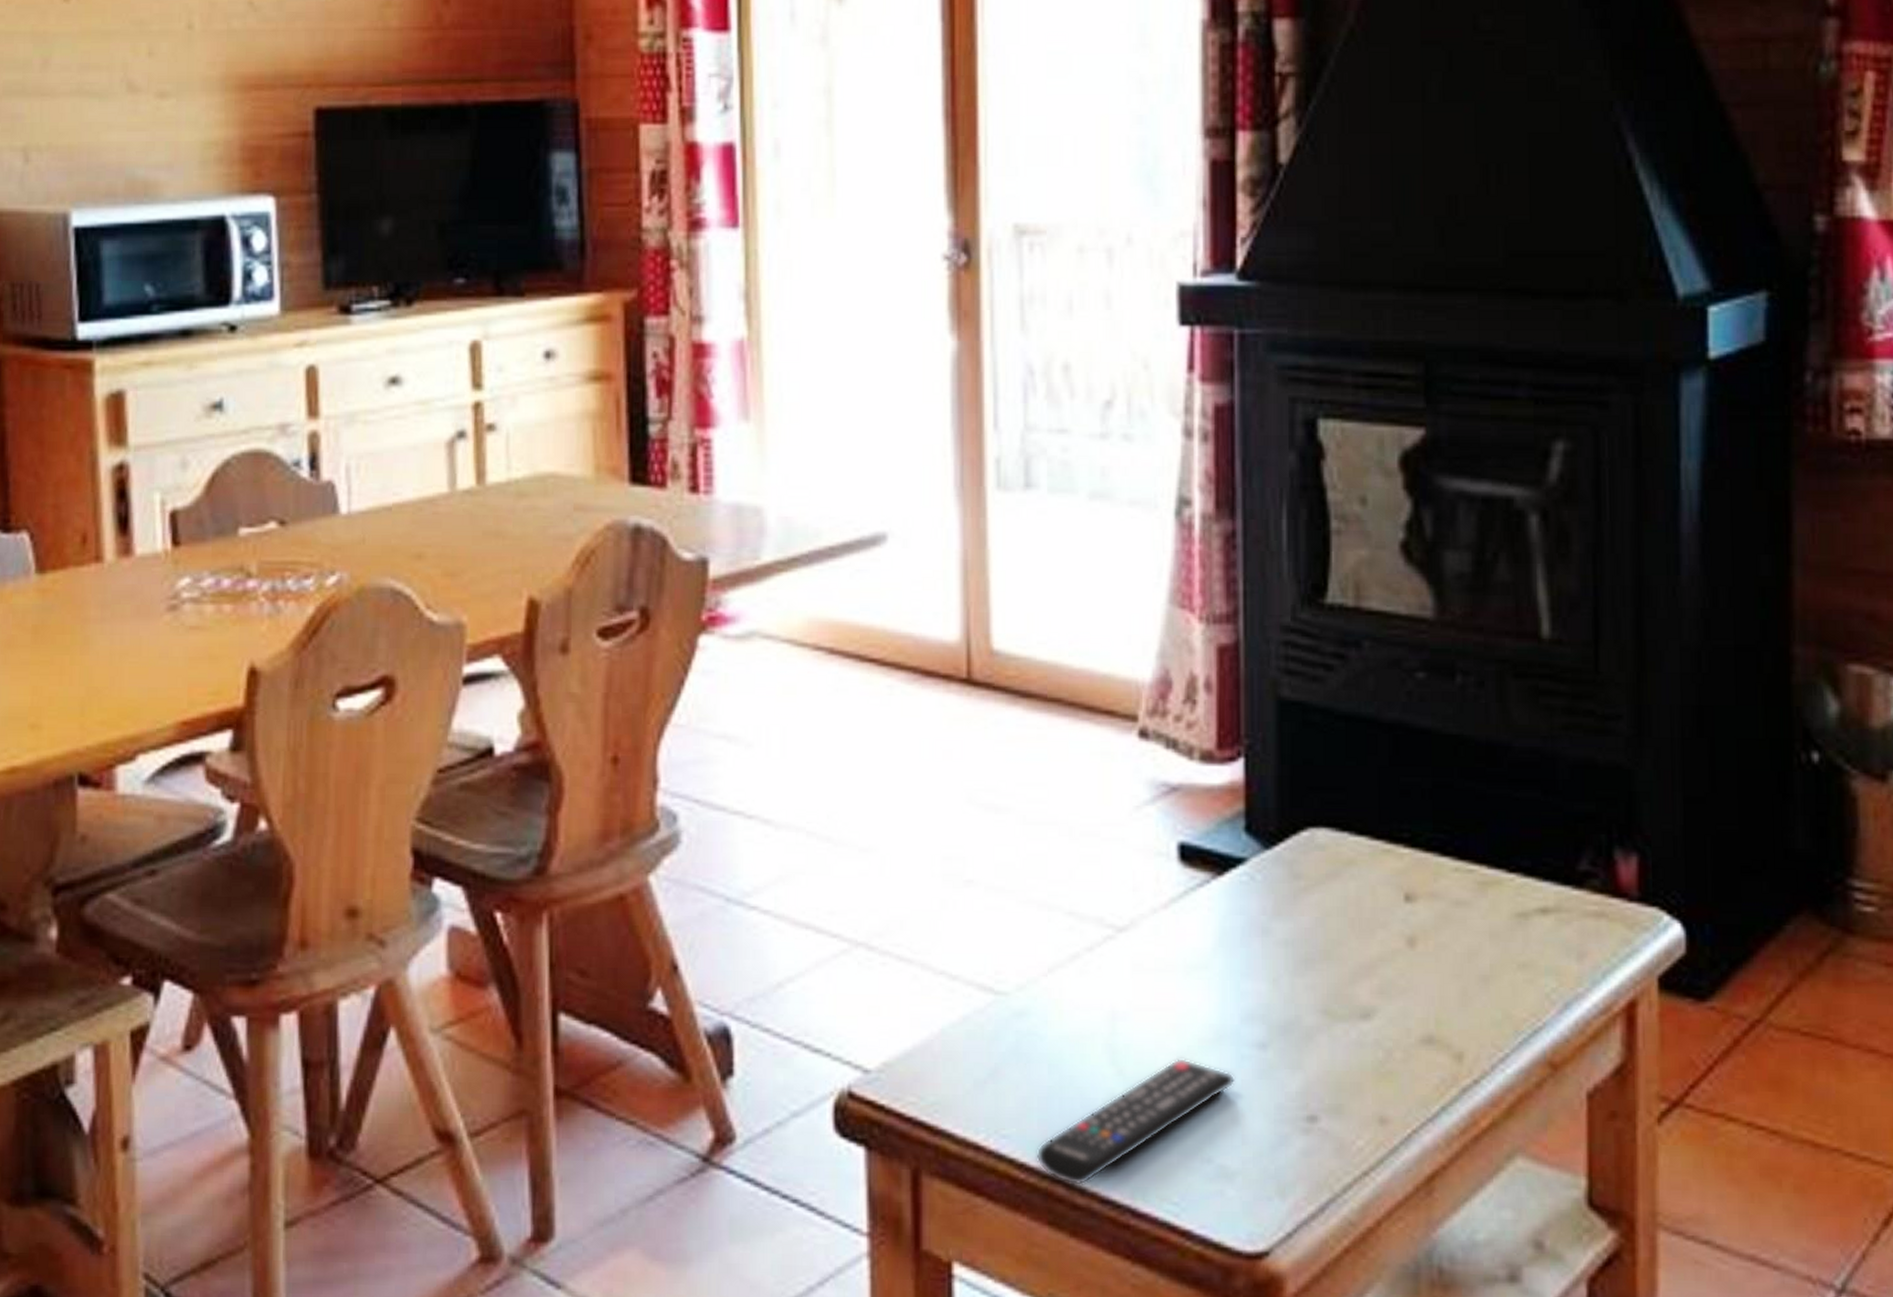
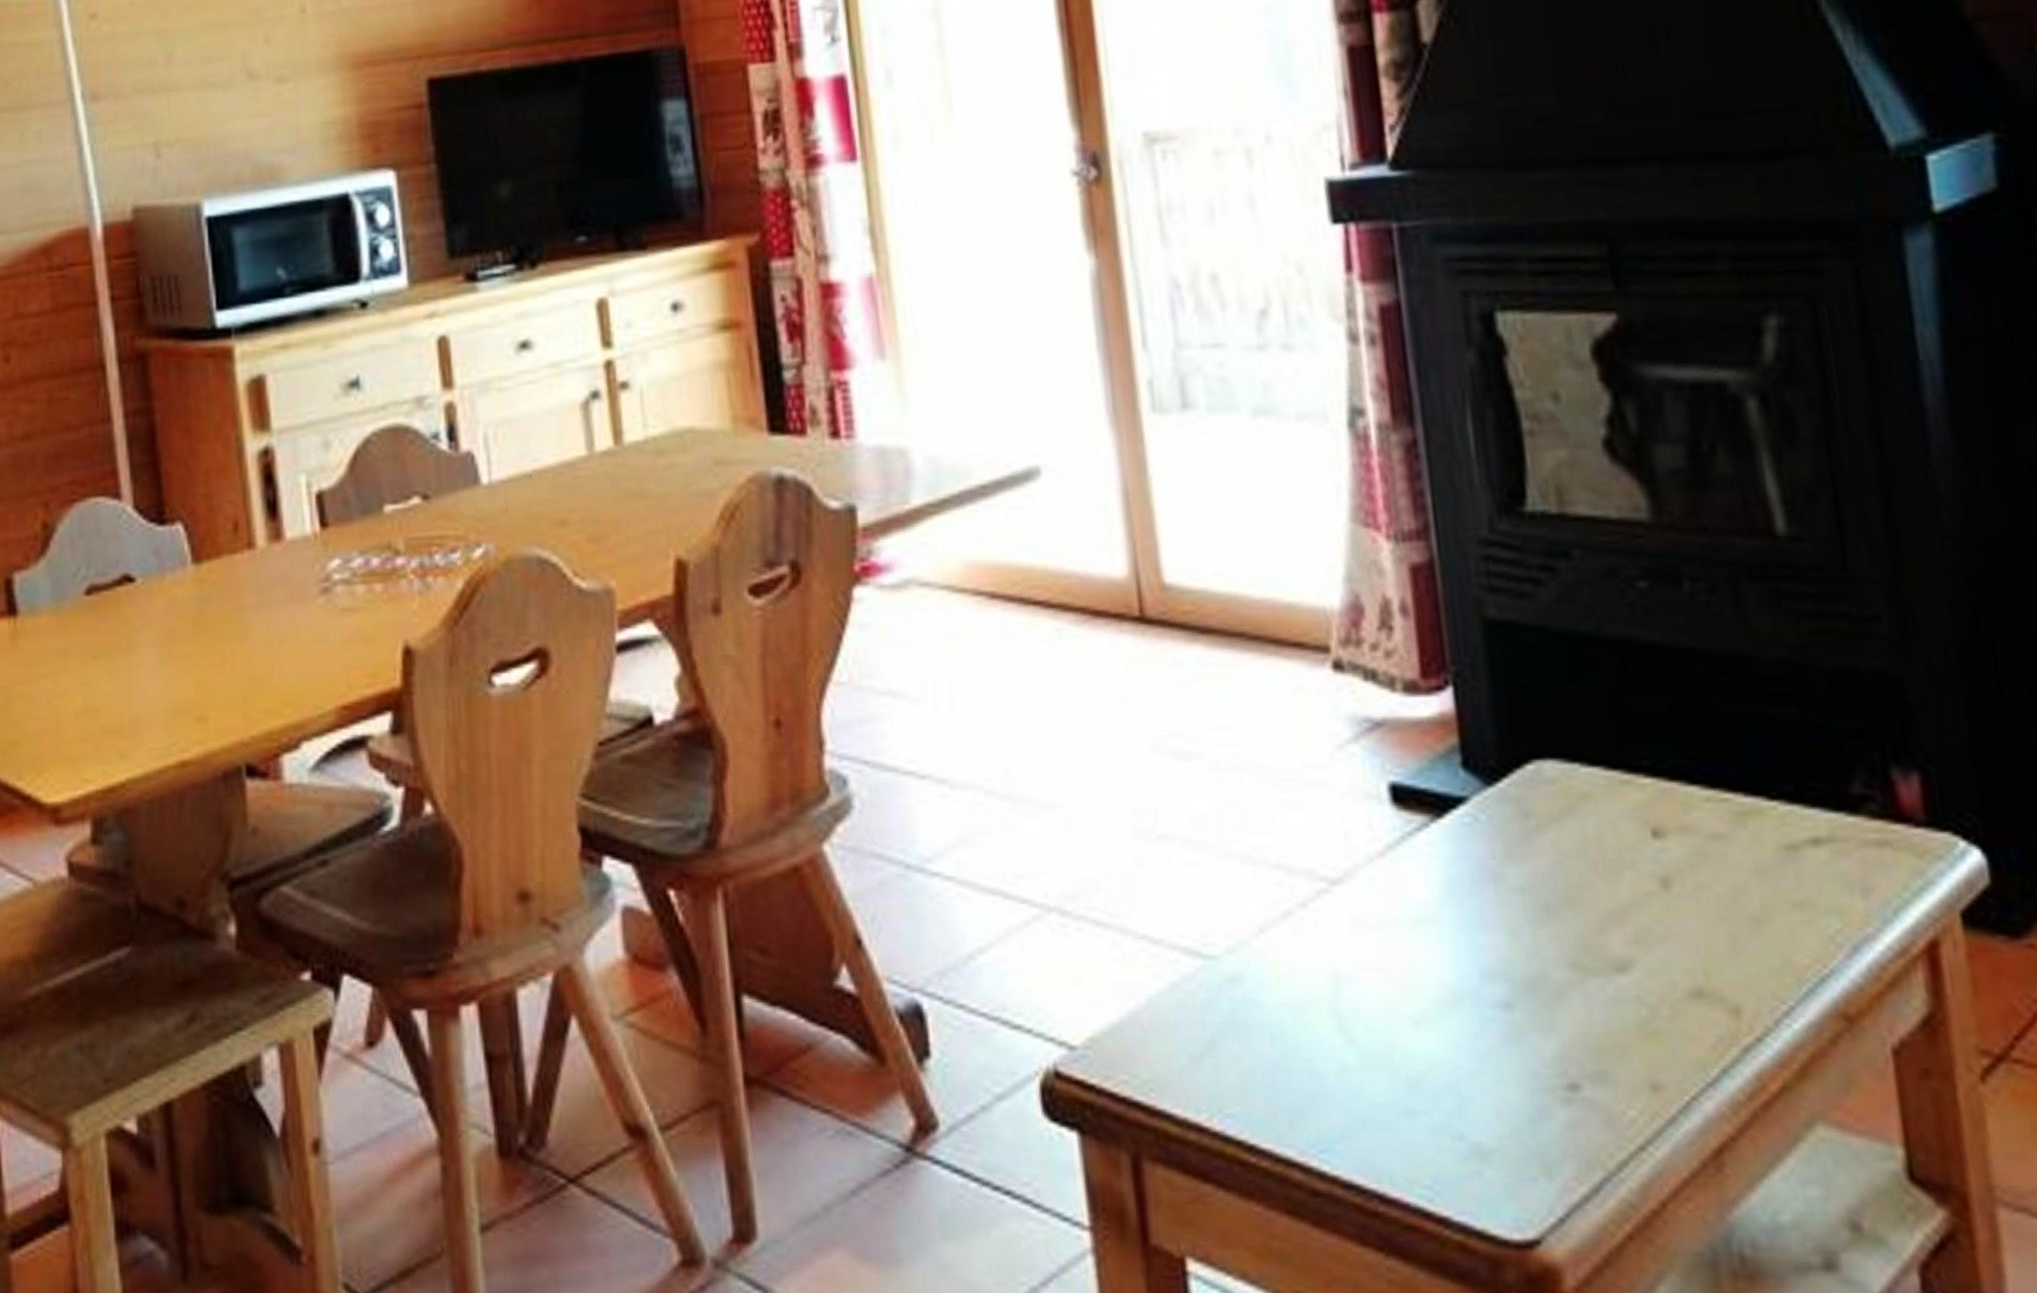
remote control: present [1036,1057,1236,1187] -> none [1265,1022,1482,1170]

